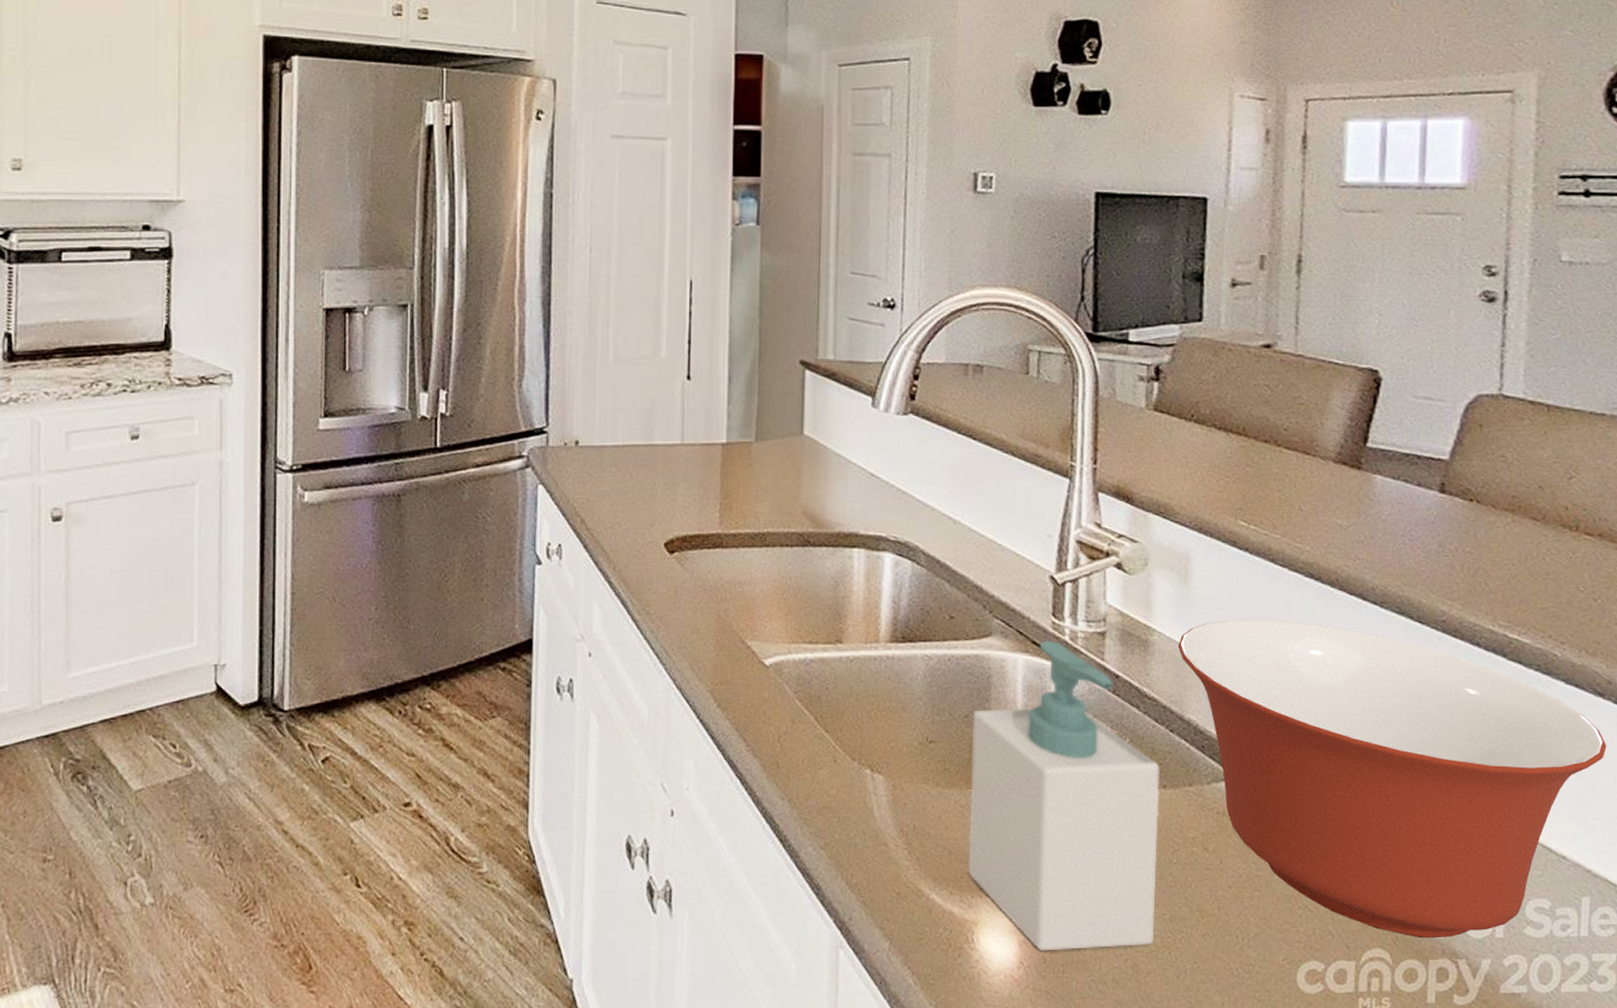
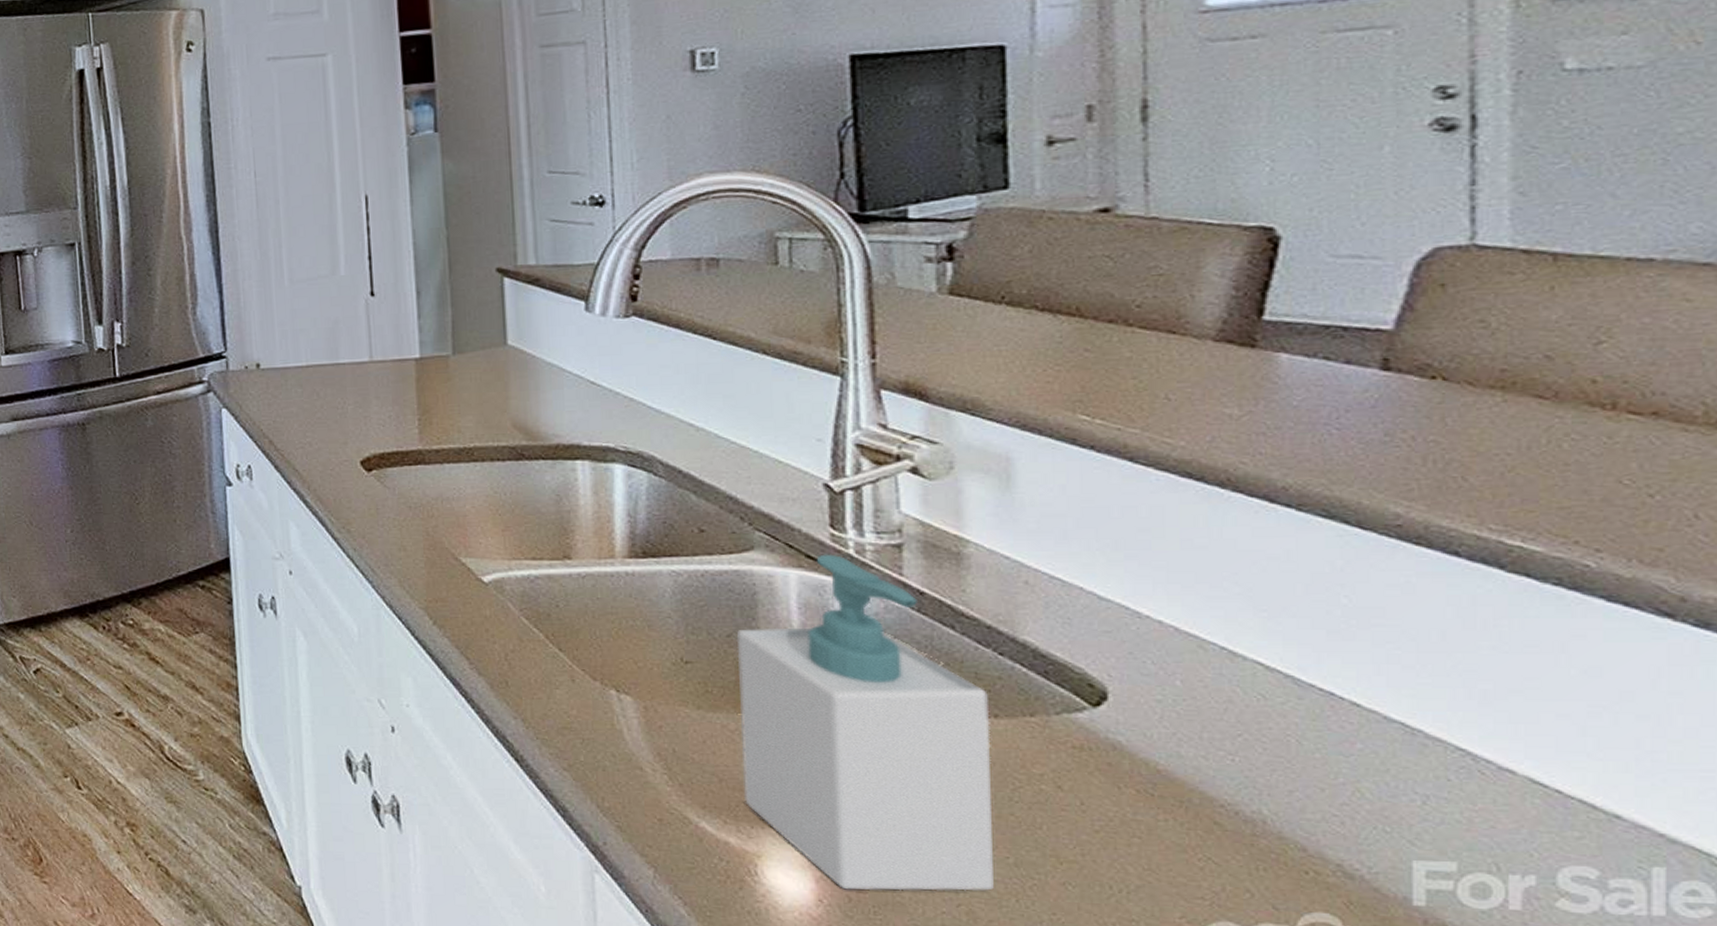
mixing bowl: present [1177,619,1607,939] -> none [1002,527,1684,906]

